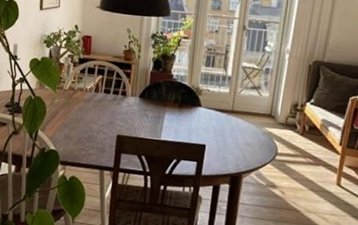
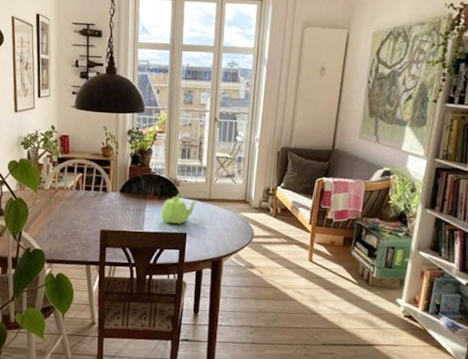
teapot: none [179,102,219,135] -> present [160,193,197,224]

